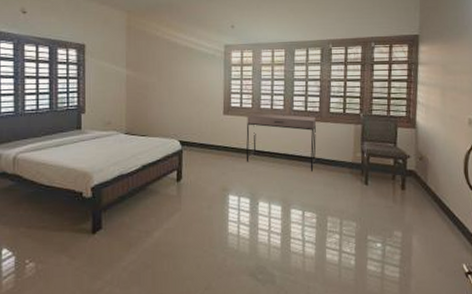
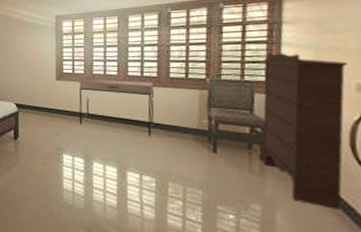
dresser: none [403,90,463,230] -> present [262,52,348,210]

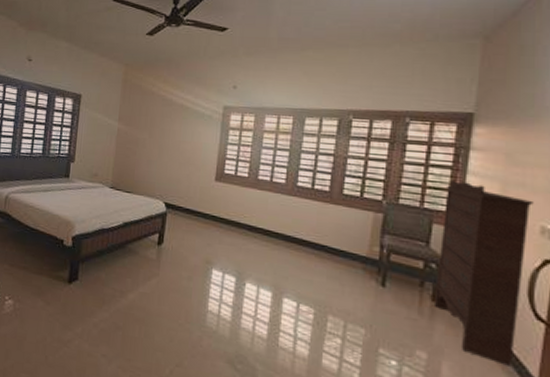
desk: present [79,79,154,136] -> none [235,184,325,259]

